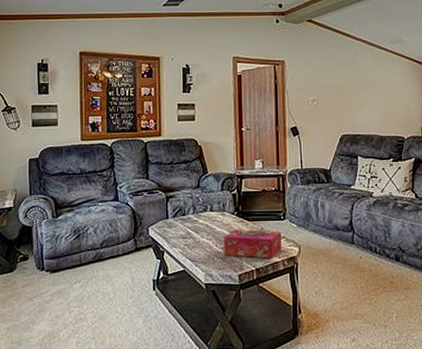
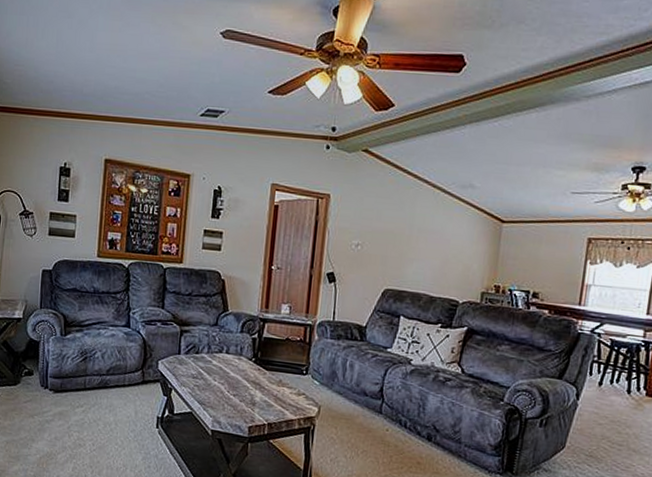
tissue box: present [223,229,281,258] -> none [235,377,301,415]

